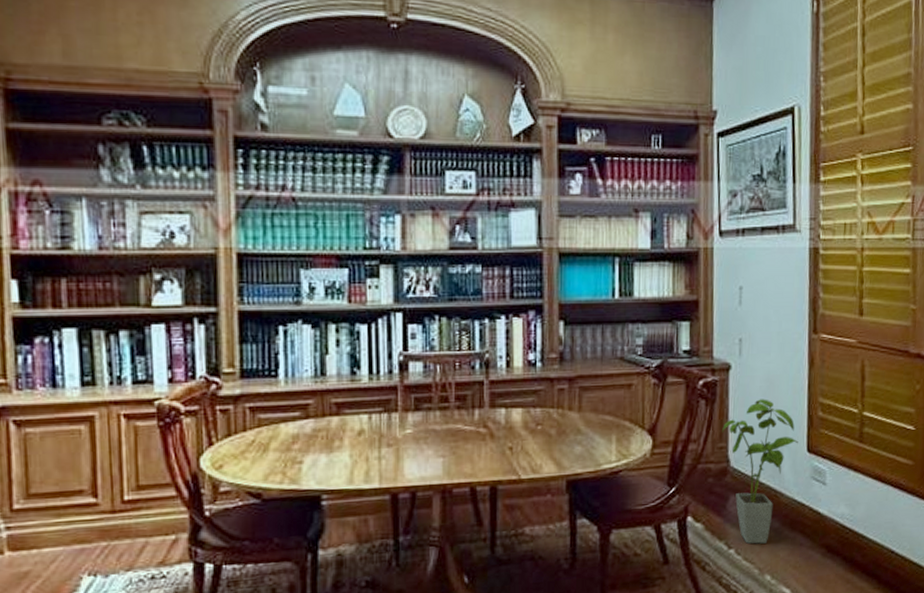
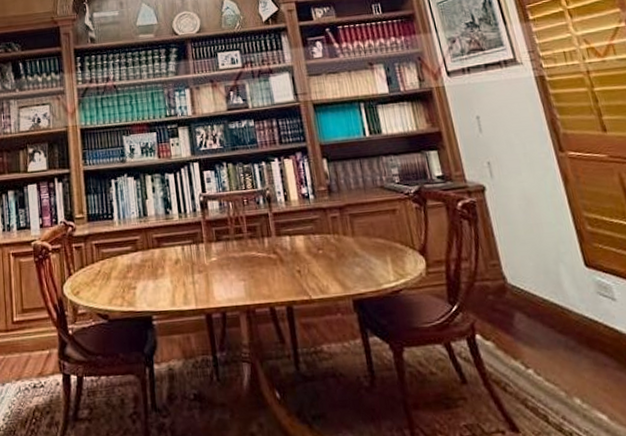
house plant: present [722,399,798,544] -> none [490,216,573,364]

